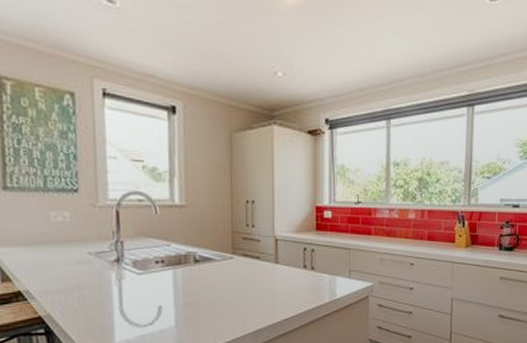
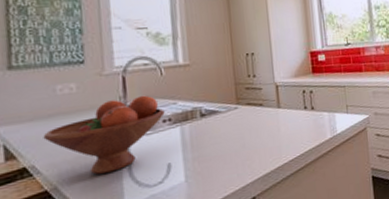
fruit bowl: none [37,233,158,307] -> present [43,95,165,175]

